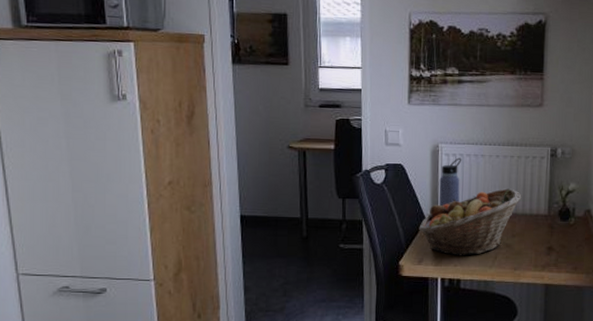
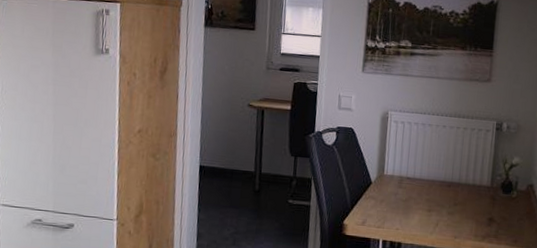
fruit basket: present [419,188,522,256] -> none [364,158,466,221]
water bottle: present [439,157,462,207] -> none [385,125,410,171]

